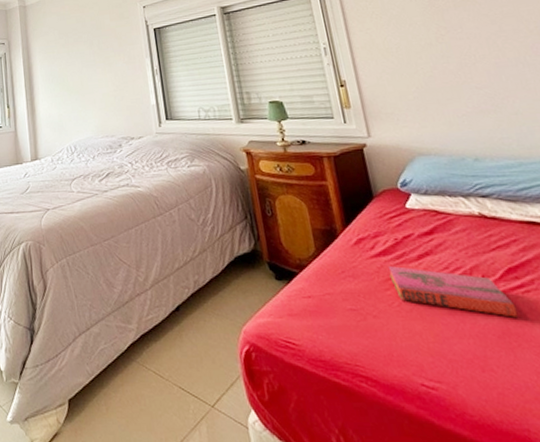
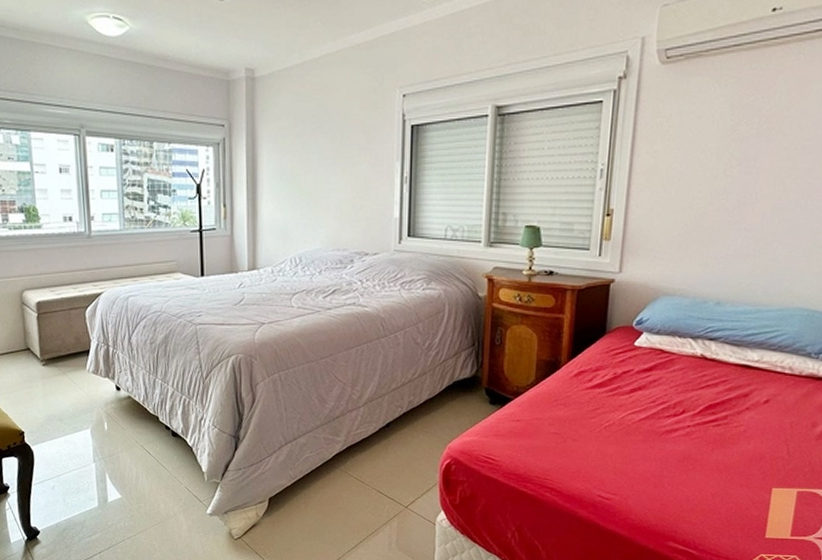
hardback book: present [387,266,518,318] -> none [598,398,704,446]

